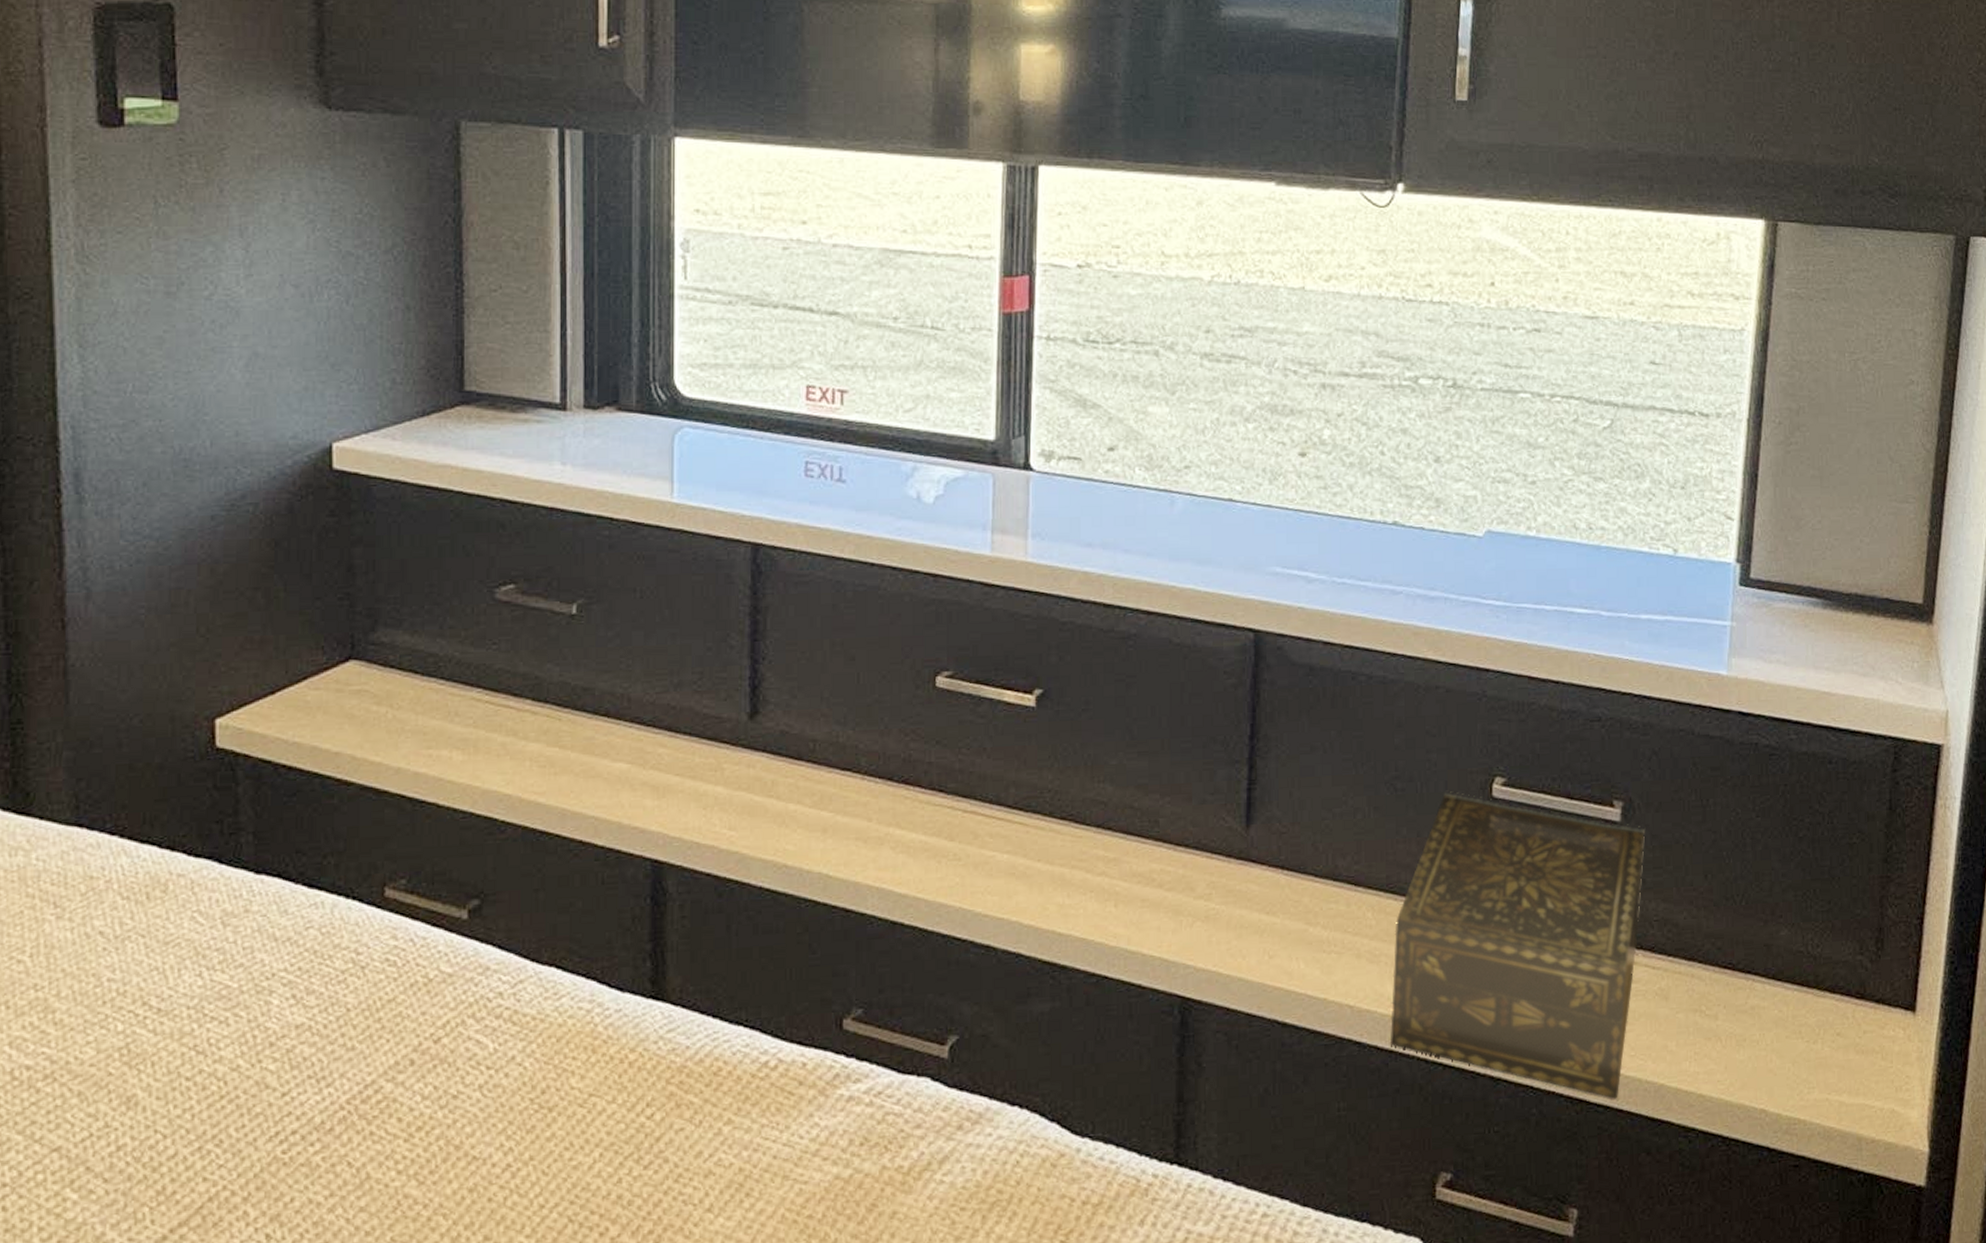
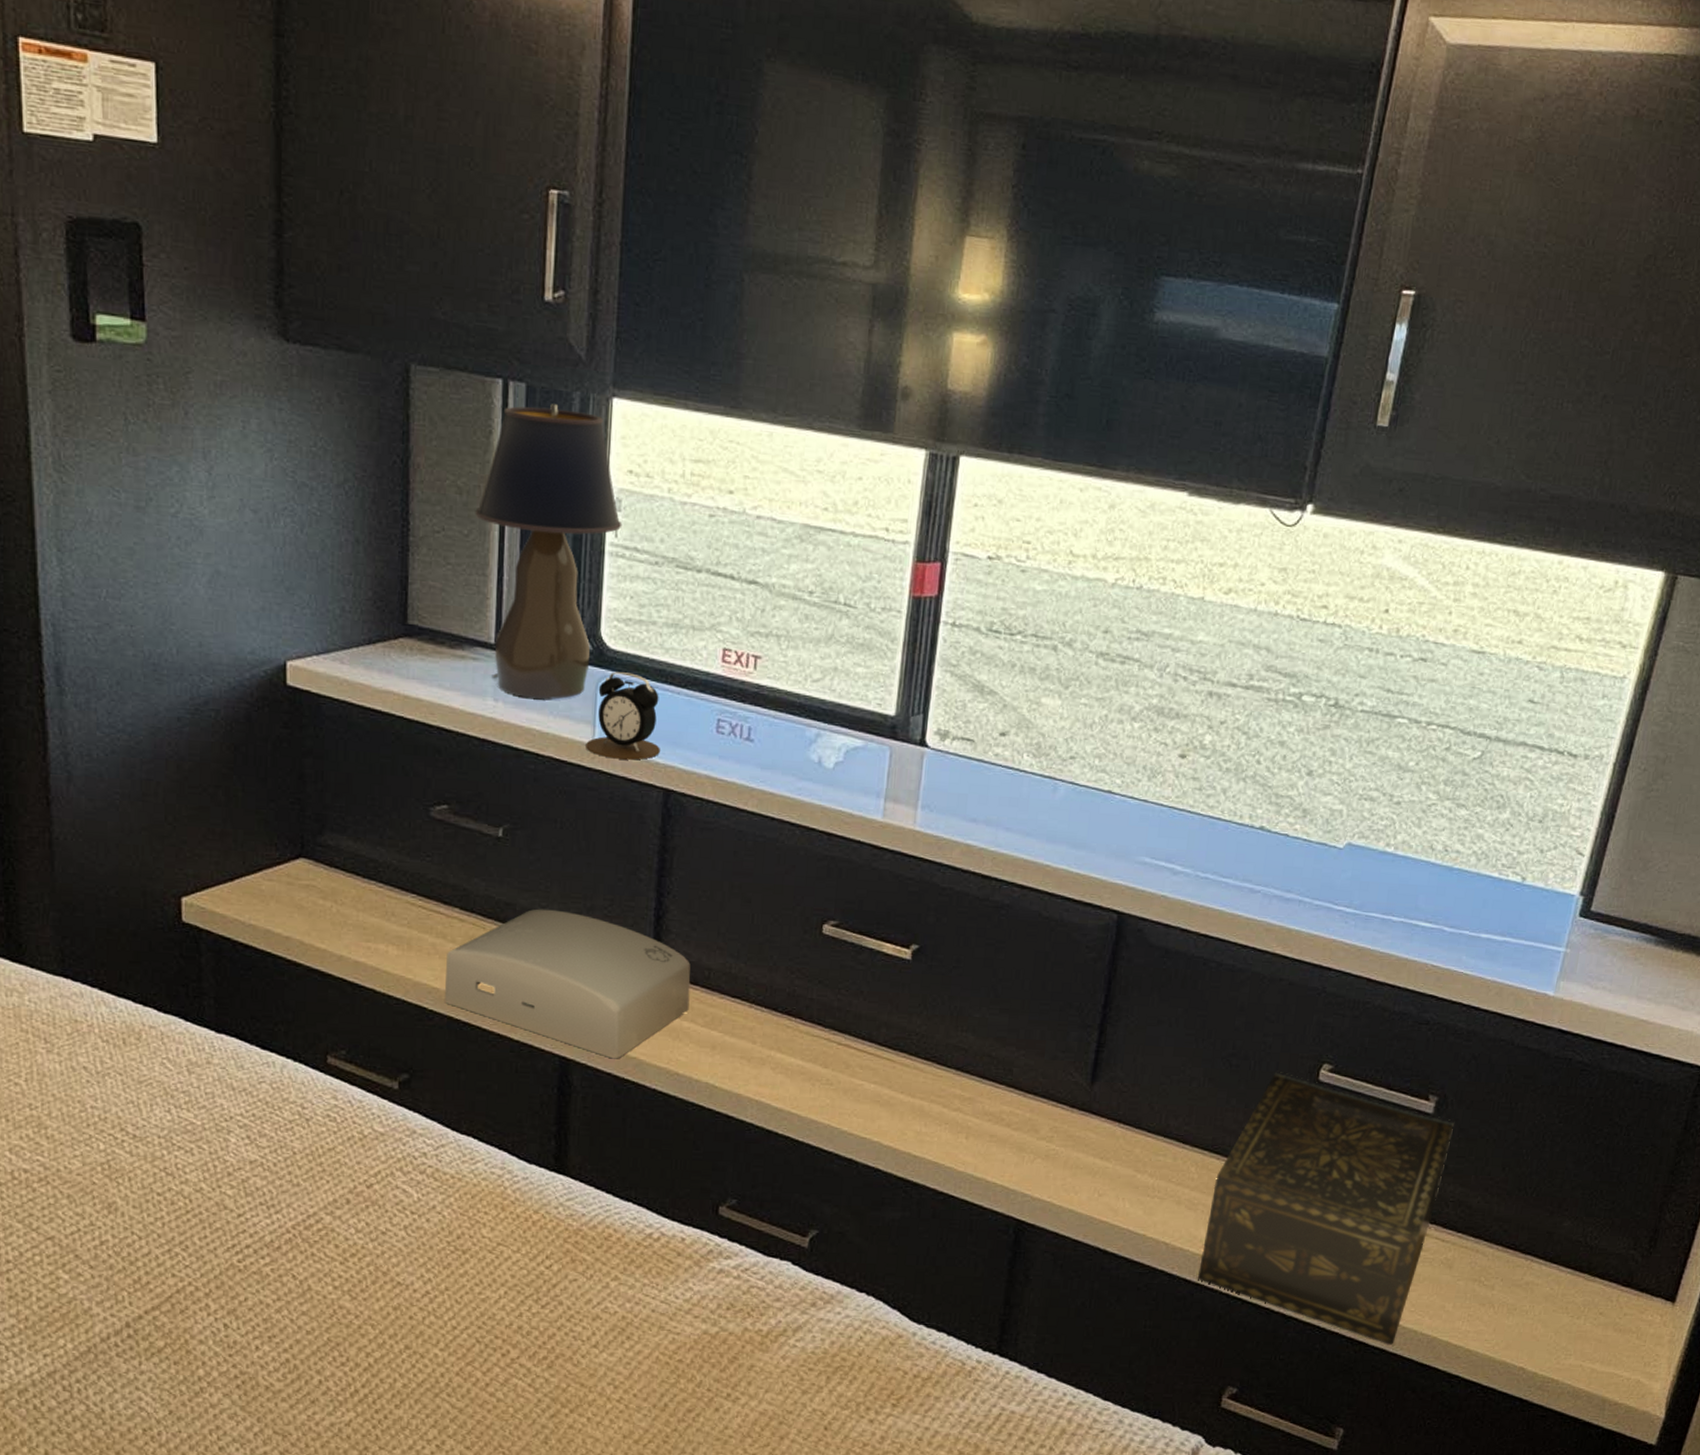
tissue dispenser: none [518,690,794,856] -> present [445,909,691,1059]
table lamp: none [534,149,692,458] -> present [475,404,623,700]
alarm clock: none [664,421,745,515] -> present [586,672,660,760]

